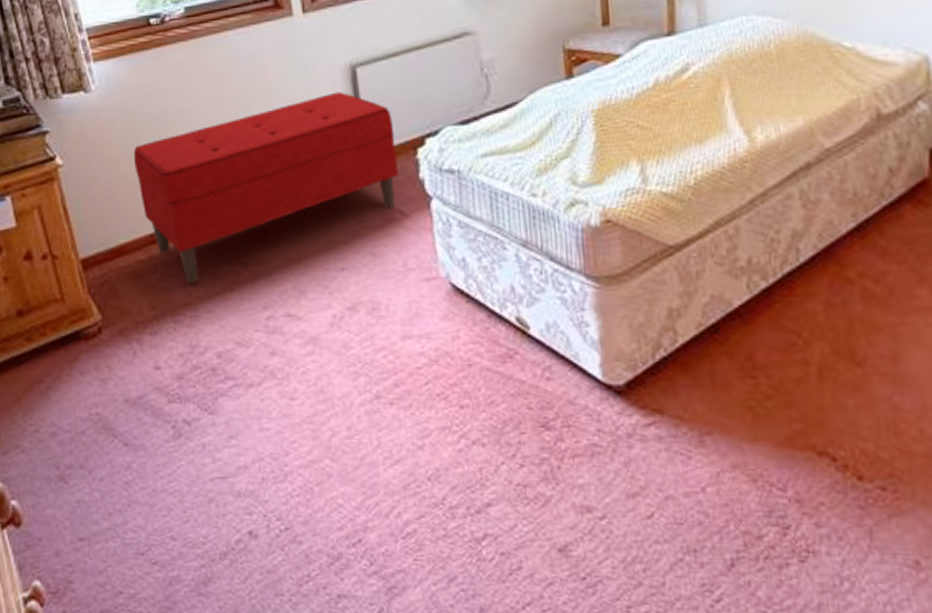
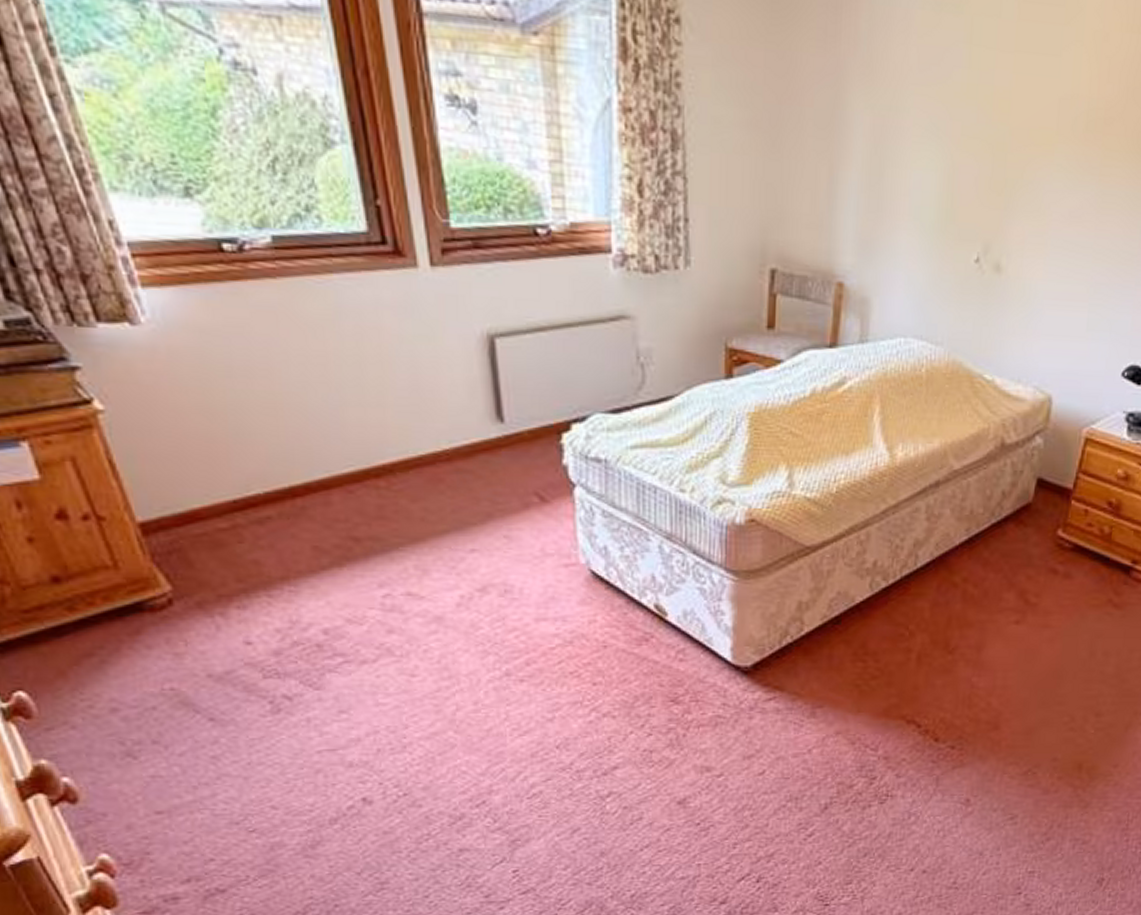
bench: present [133,91,398,283] -> none [205,362,539,556]

